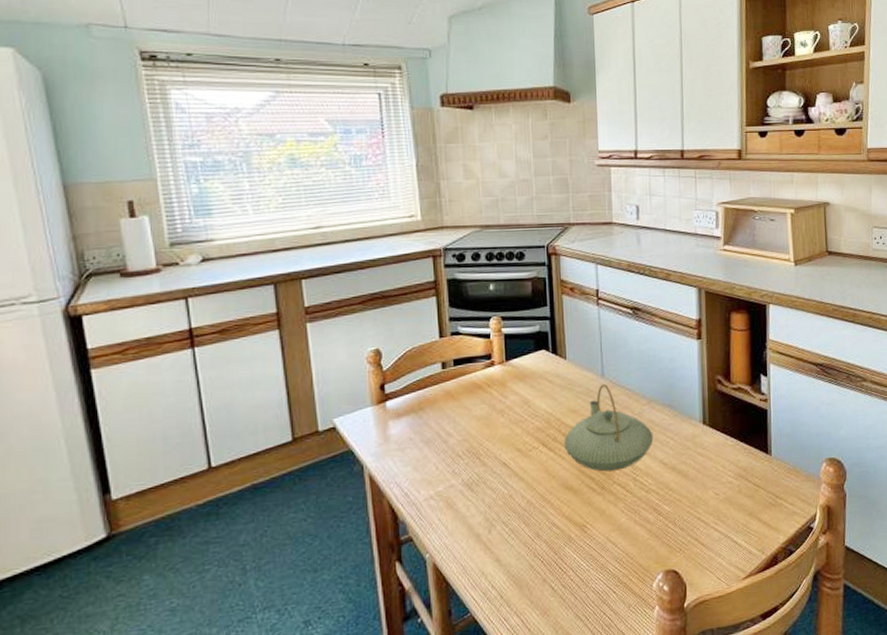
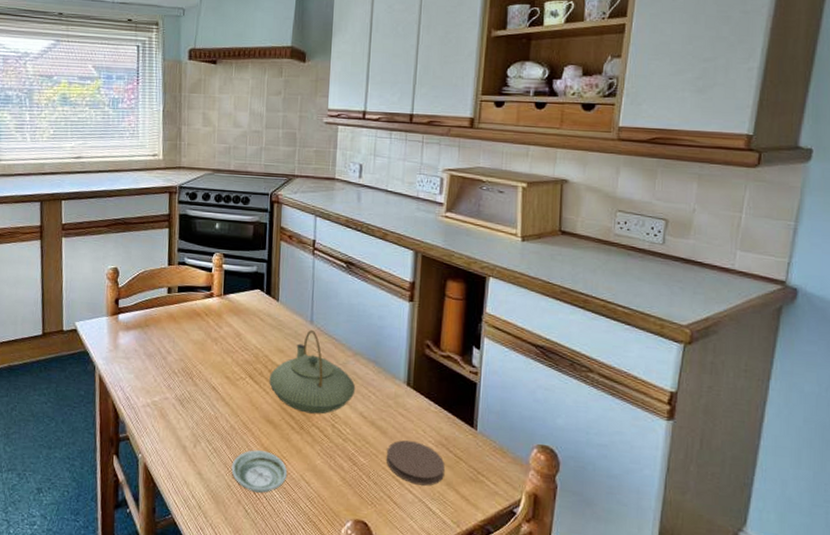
saucer: none [532,520,593,567] -> present [231,450,288,493]
coaster: none [690,478,746,522] -> present [387,440,445,486]

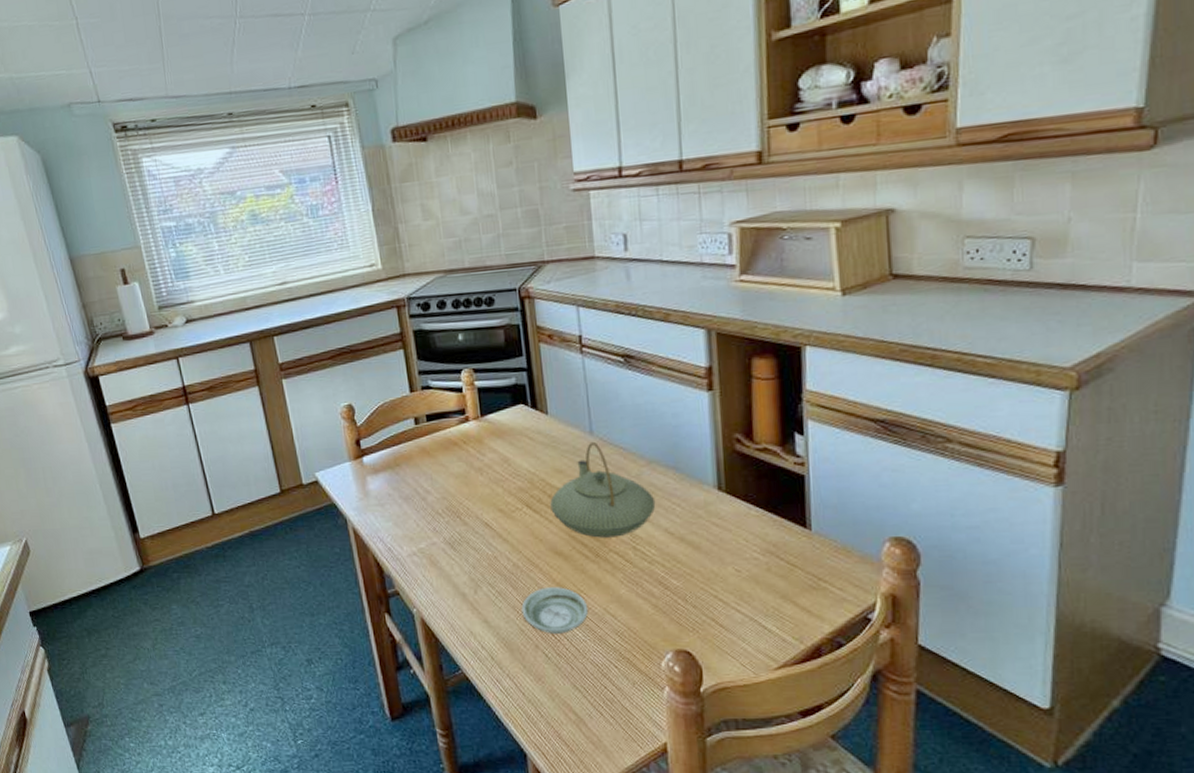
coaster: present [387,440,445,486] -> none [704,553,777,602]

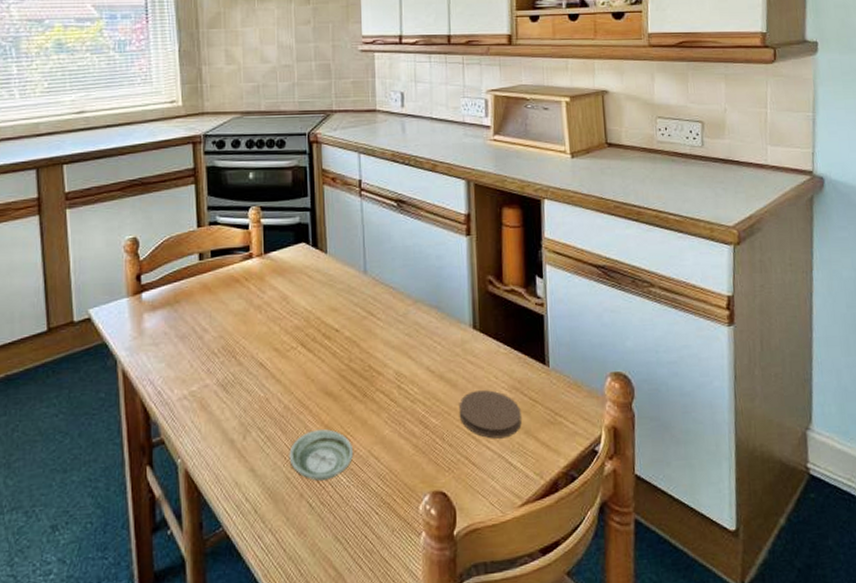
teapot: present [550,441,656,538] -> none [324,280,420,377]
coaster: none [704,553,777,602] -> present [460,390,522,439]

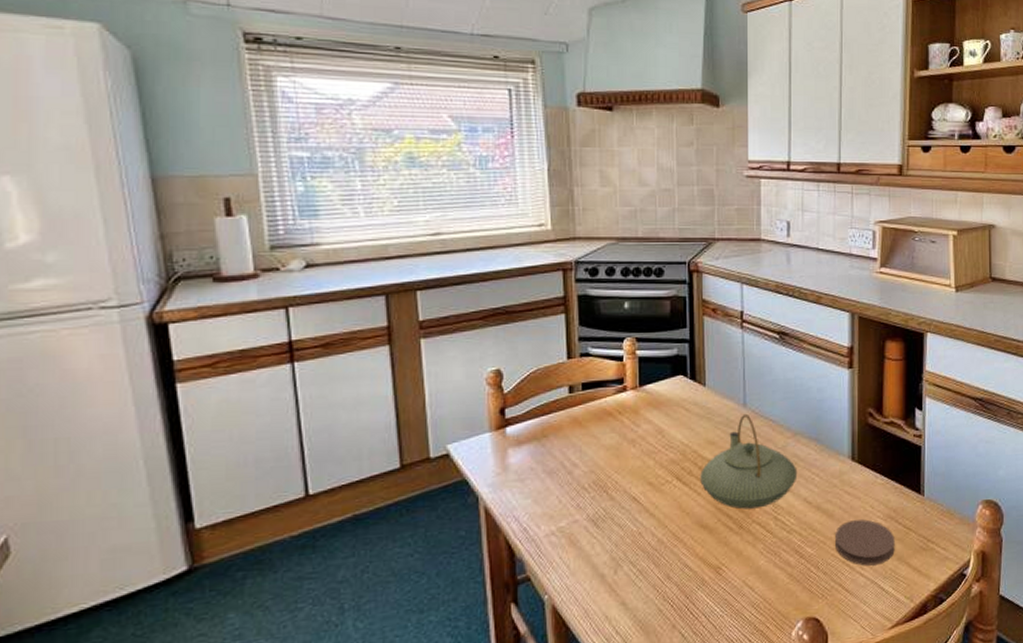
saucer: present [289,429,354,481] -> none [662,561,728,612]
teapot: none [324,280,420,377] -> present [700,413,798,509]

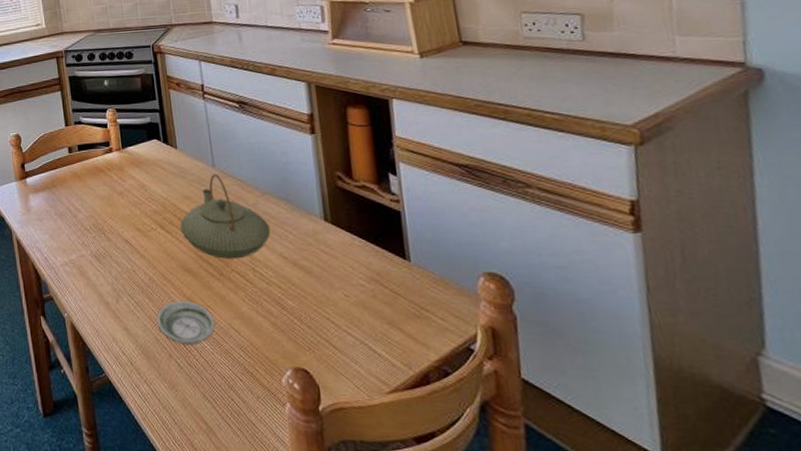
saucer: none [662,561,728,612] -> present [156,301,216,345]
coaster: present [835,519,895,566] -> none [316,279,384,326]

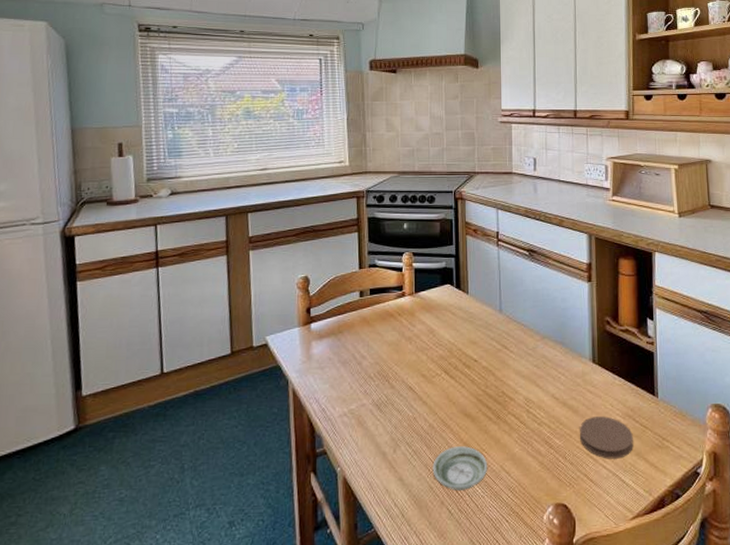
teapot: present [180,173,271,259] -> none [464,318,546,402]
coaster: none [316,279,384,326] -> present [580,416,633,459]

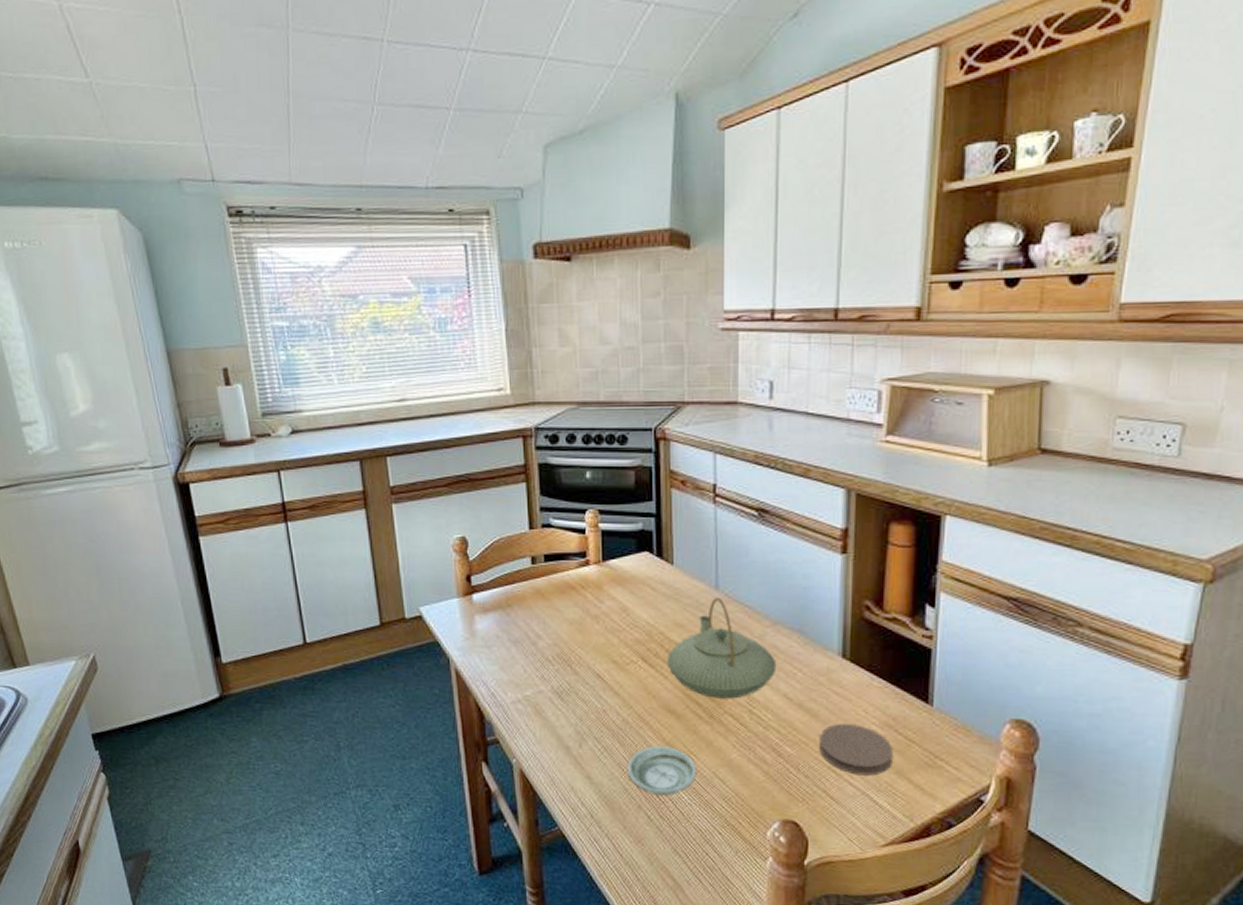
teapot: none [464,318,546,402] -> present [667,597,777,699]

